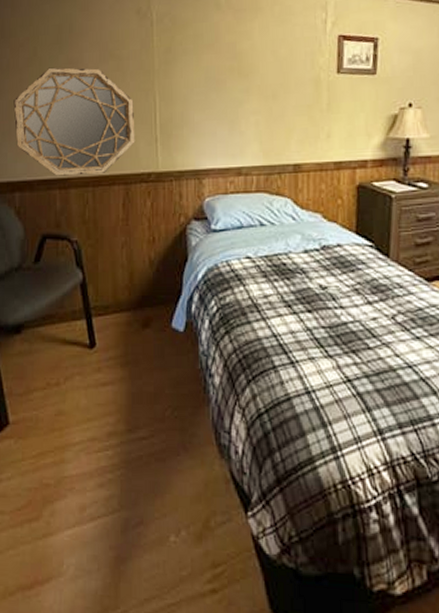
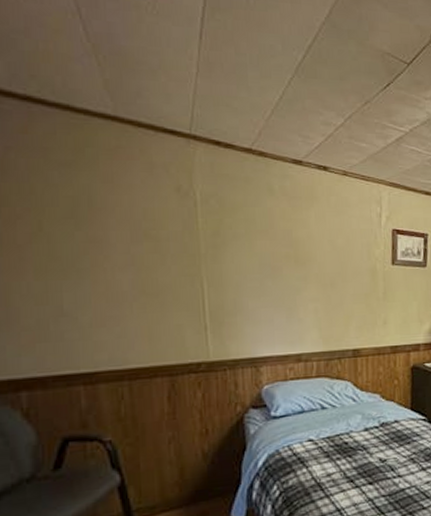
home mirror: present [13,67,135,176] -> none [11,245,181,371]

